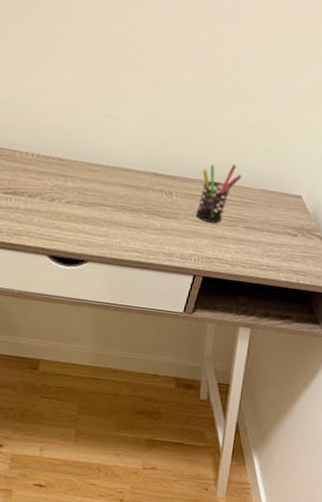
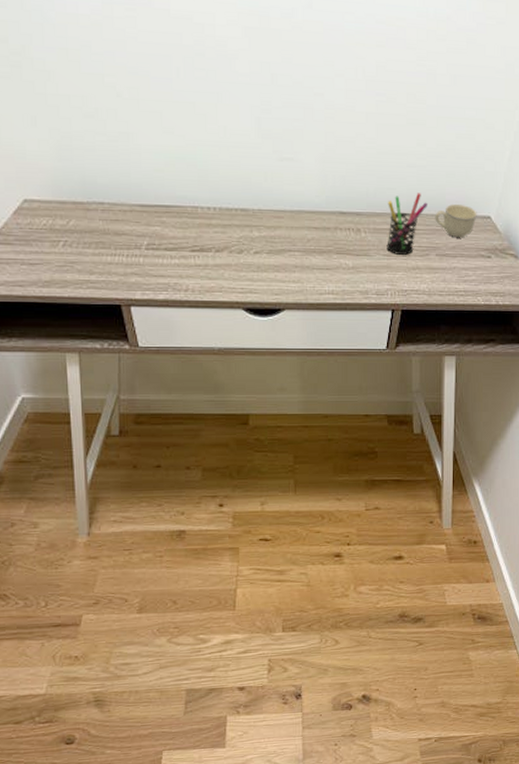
cup: none [246,179,289,214] -> present [435,203,477,238]

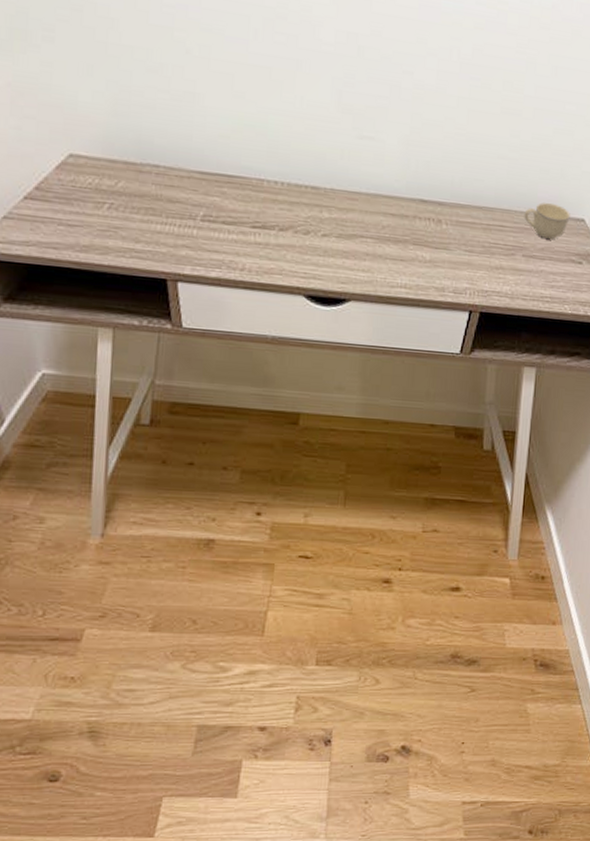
pen holder: present [387,193,427,255] -> none [469,187,517,253]

